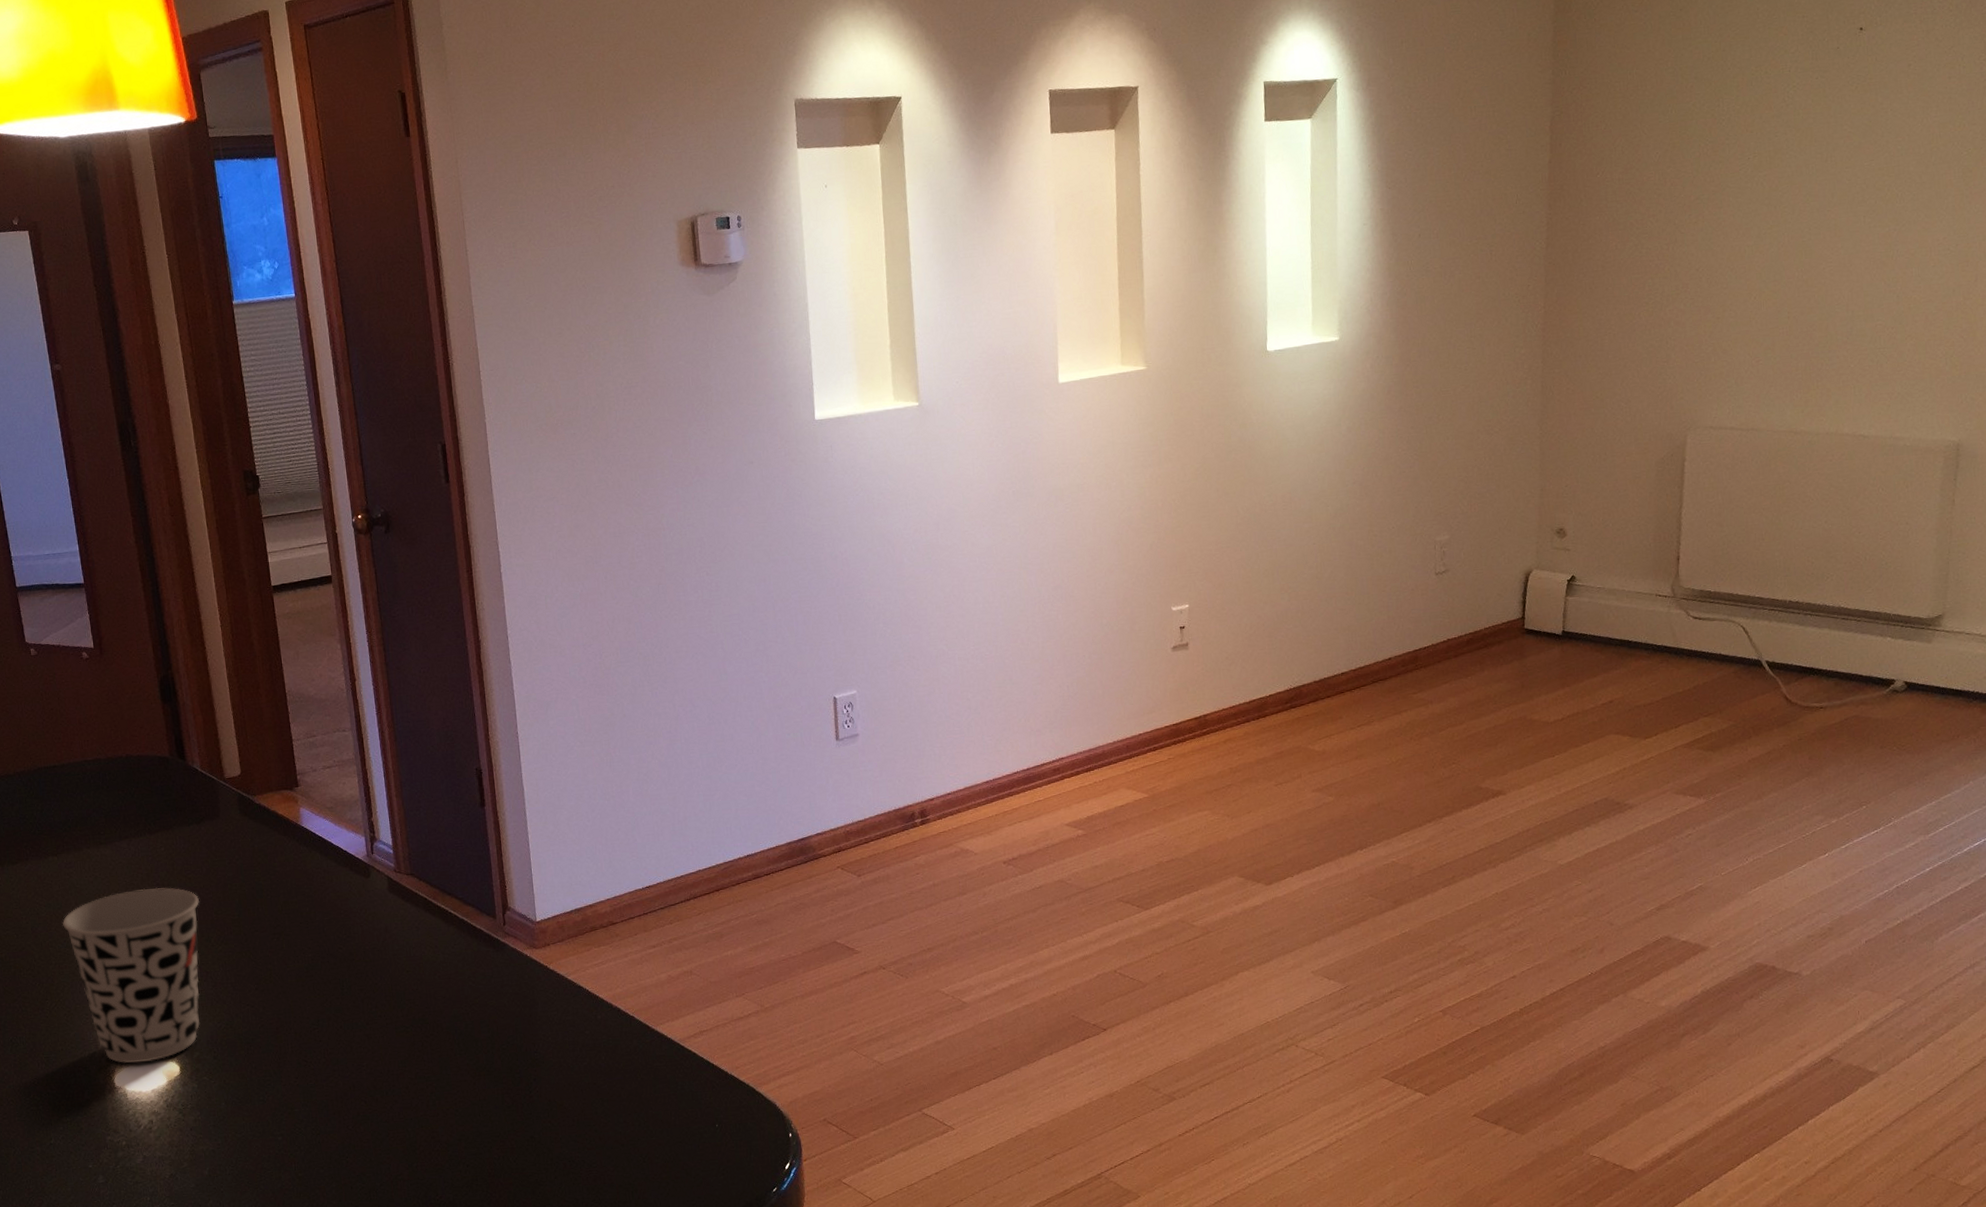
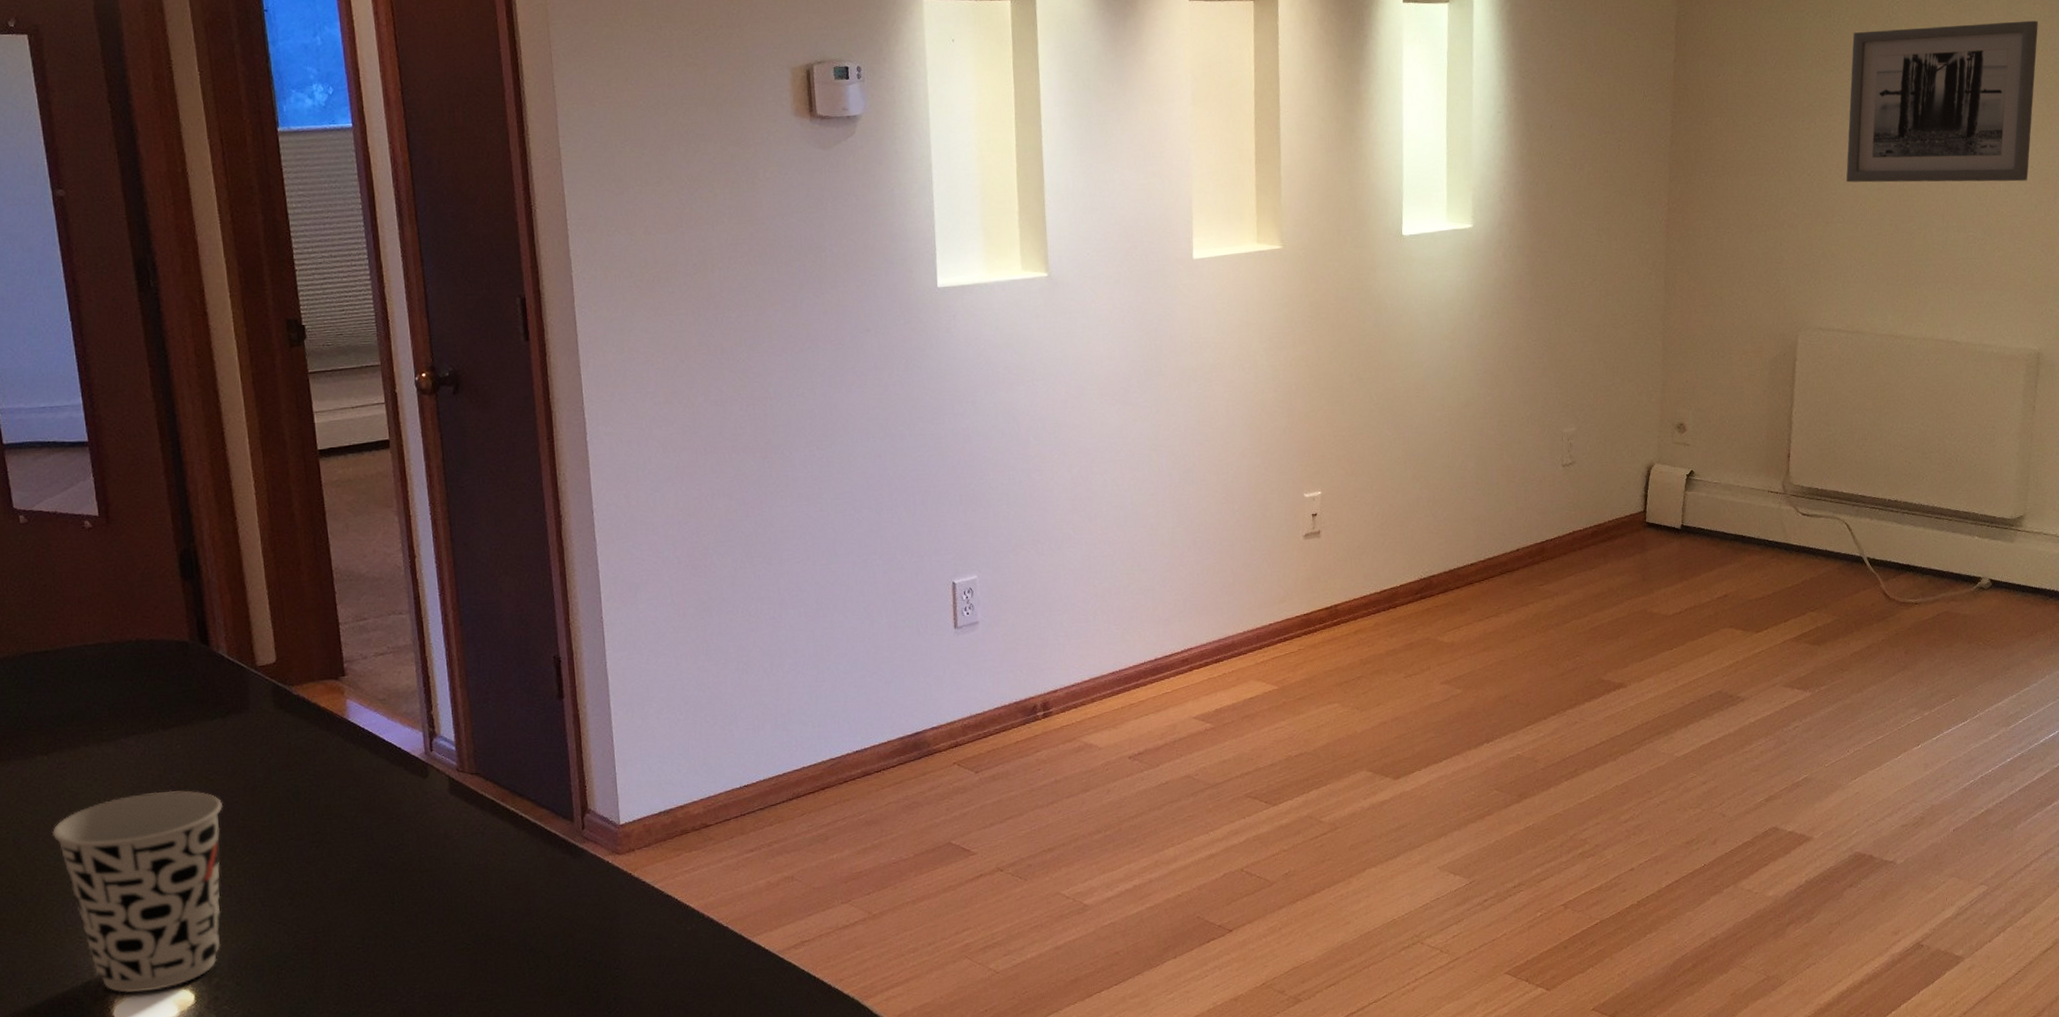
wall art: none [1738,95,1955,276] -> present [1846,20,2038,183]

